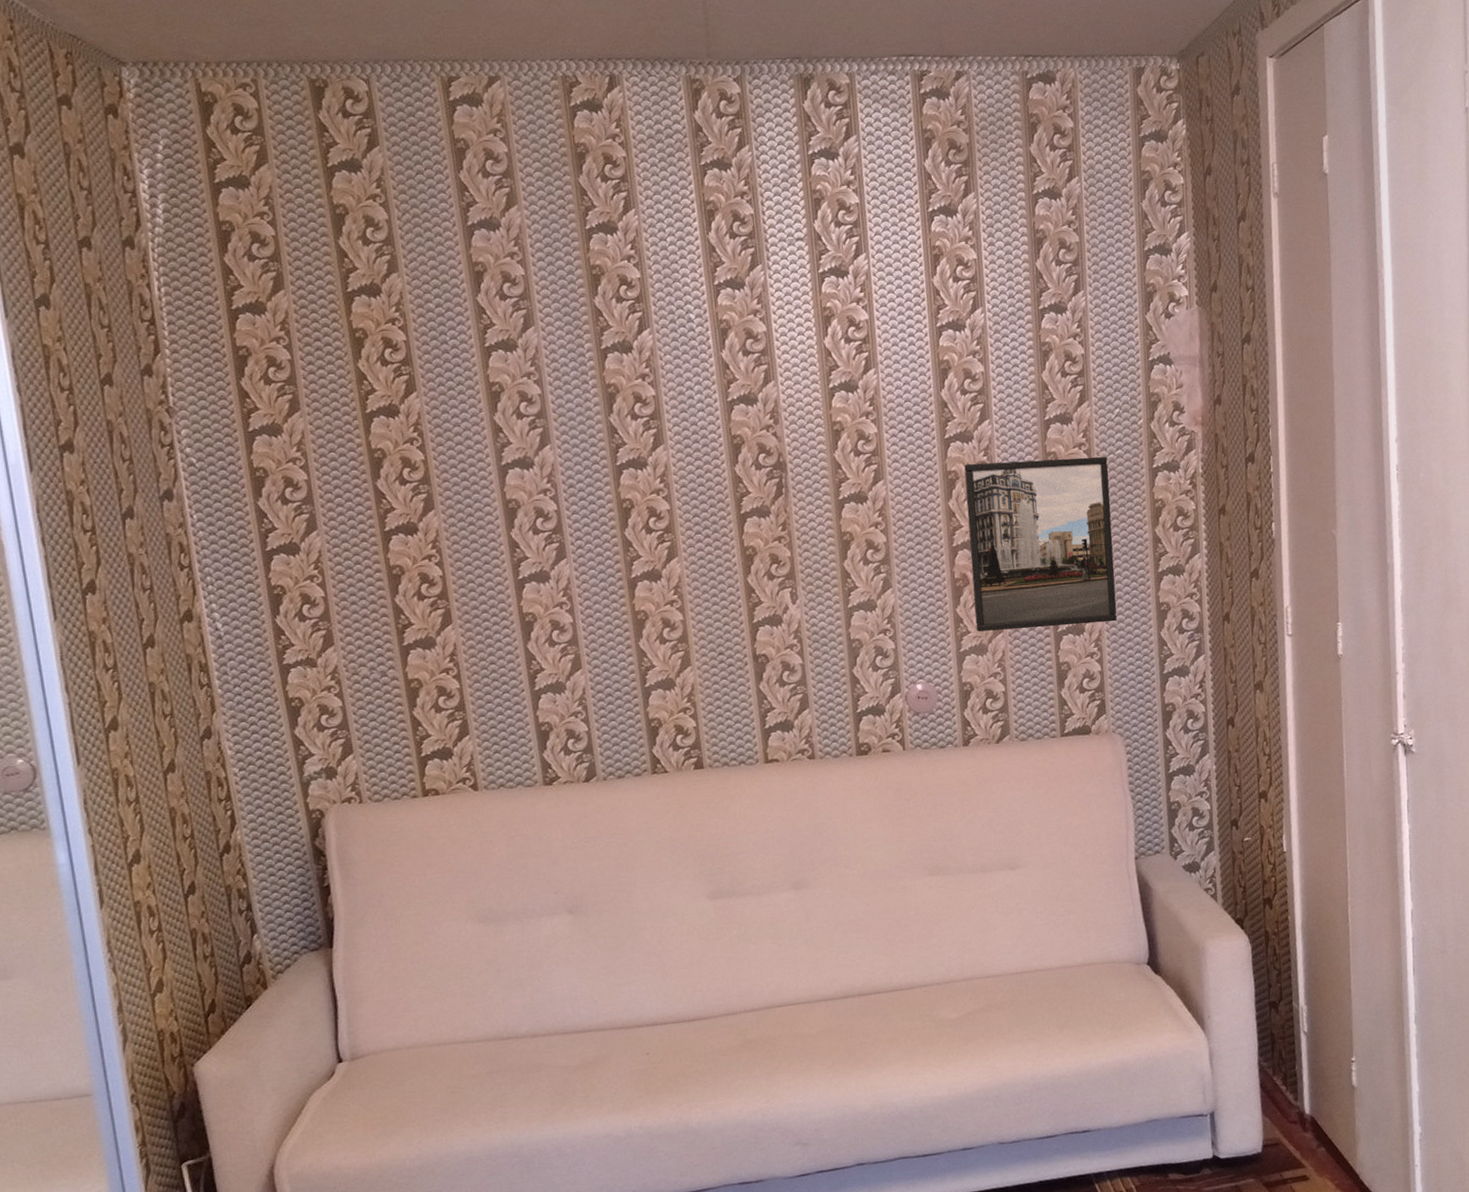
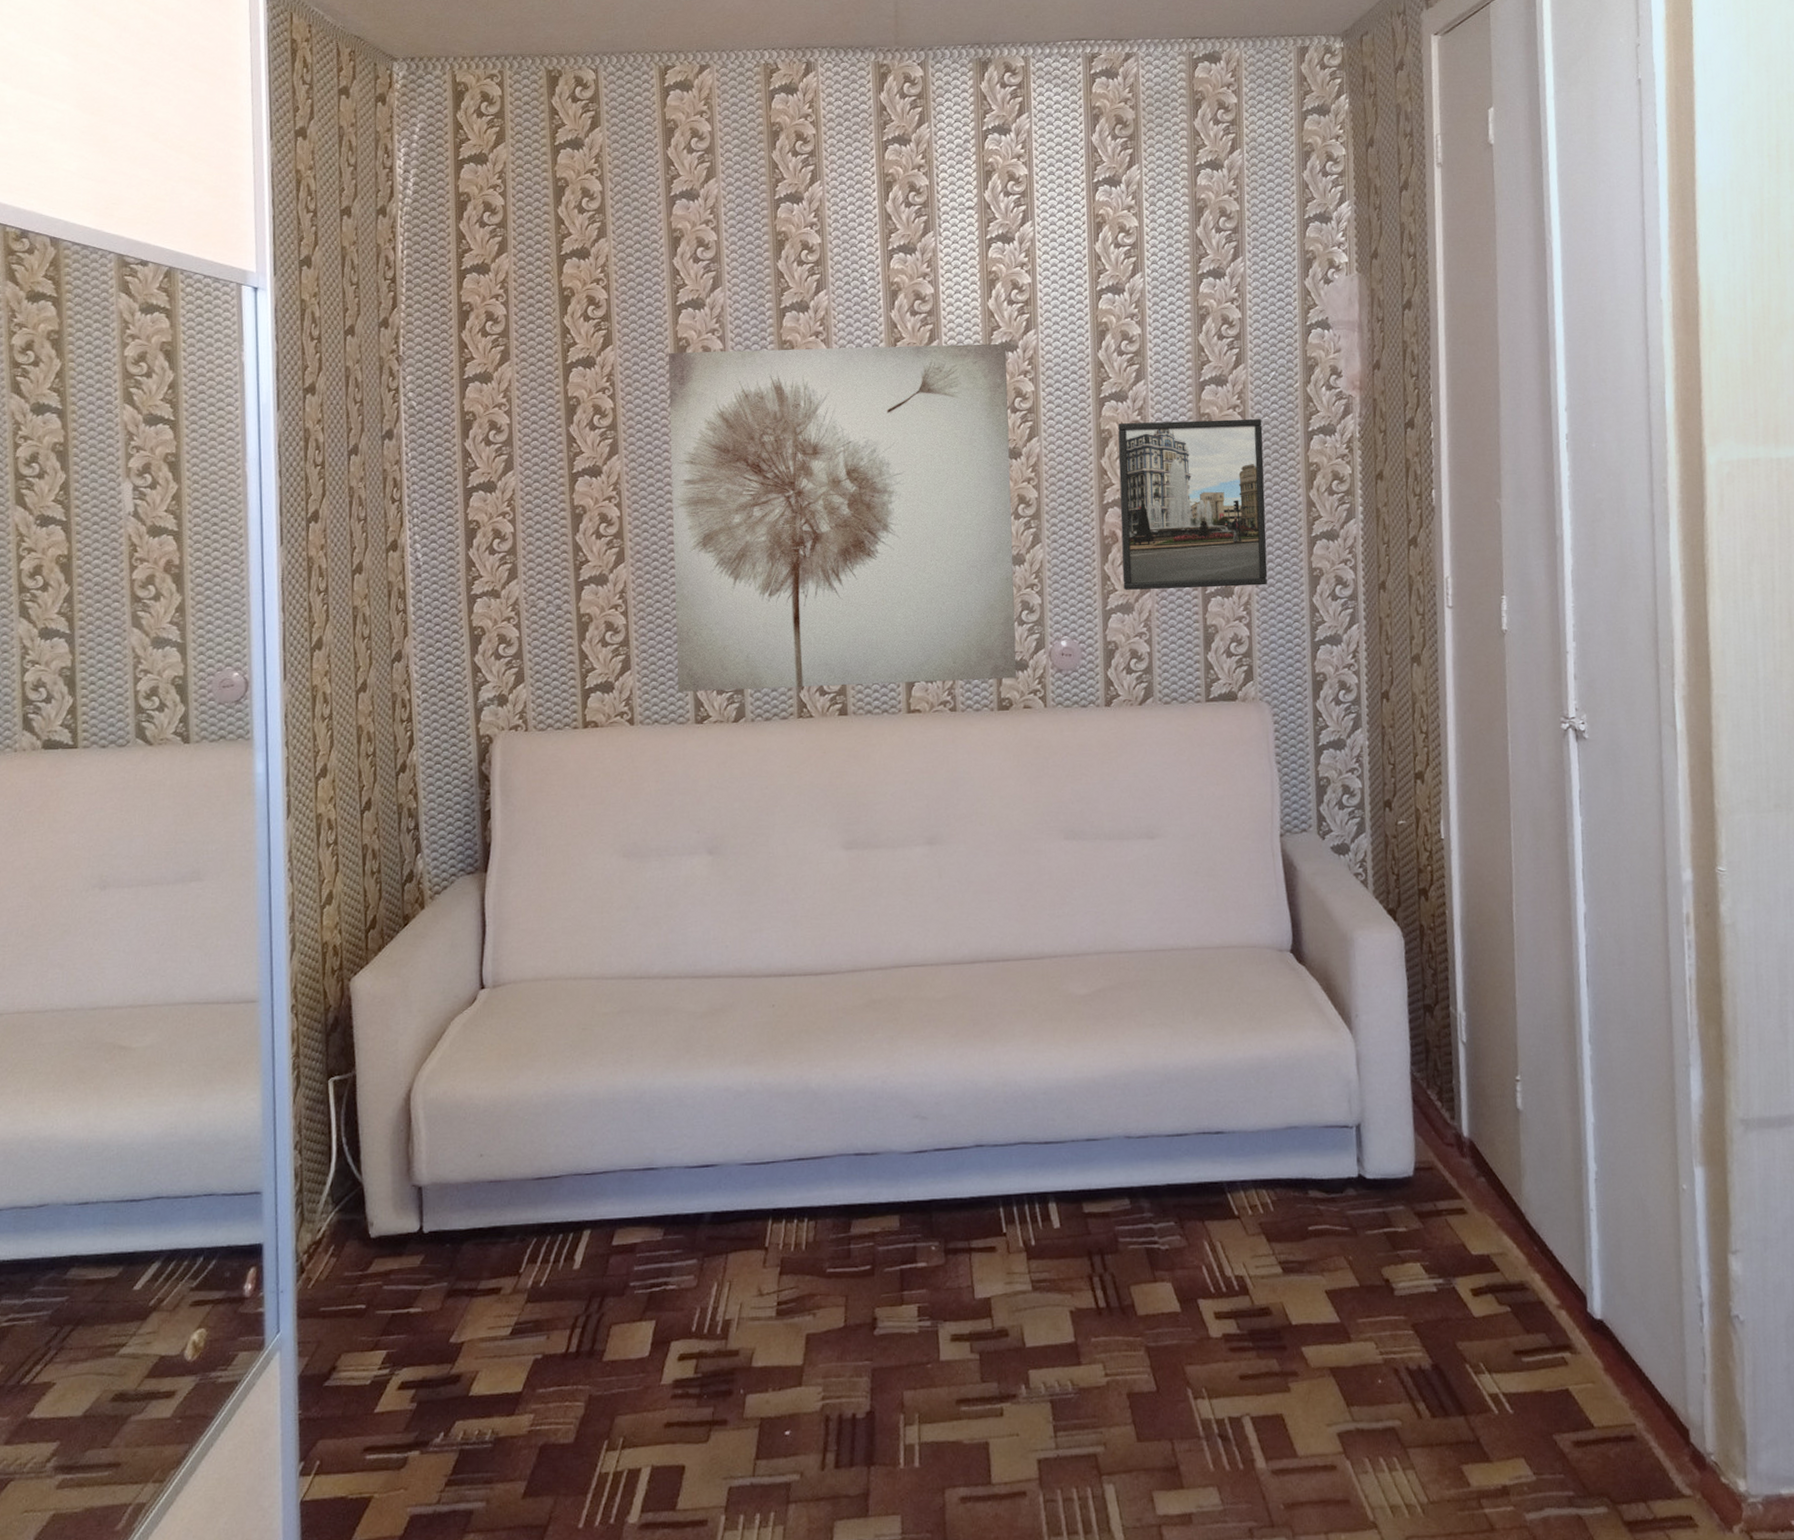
wall art: none [480,383,874,755] -> present [668,343,1017,692]

